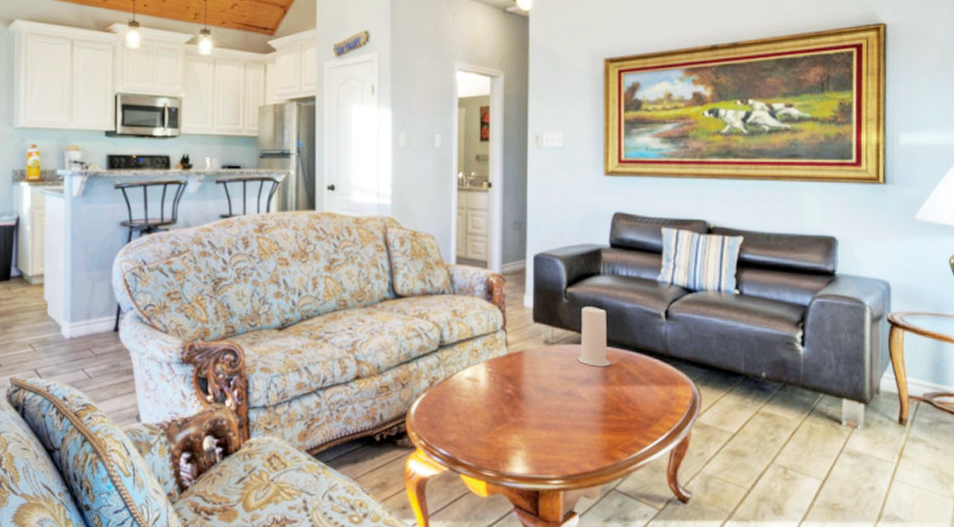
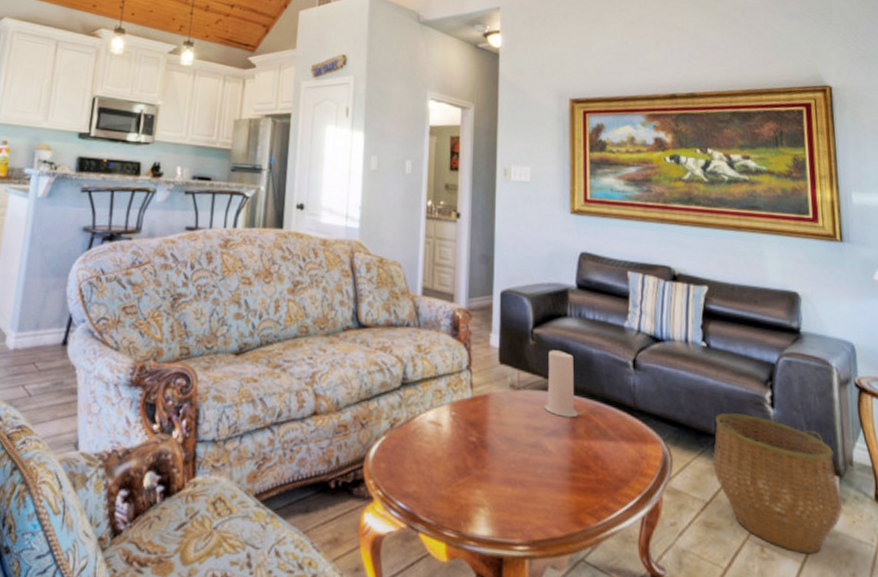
basket: none [741,353,867,473] -> present [712,413,843,554]

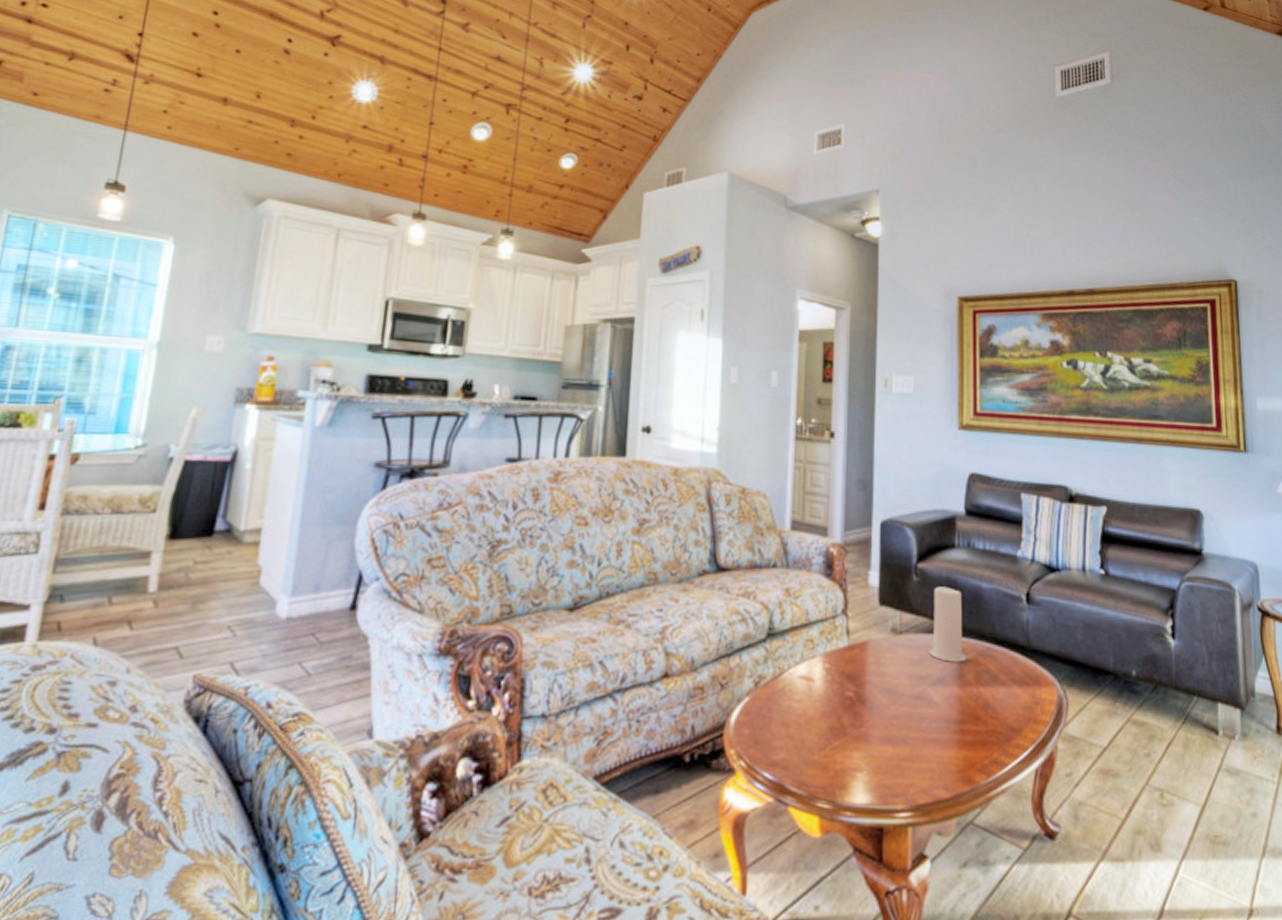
basket: present [712,413,843,554] -> none [1110,647,1245,796]

